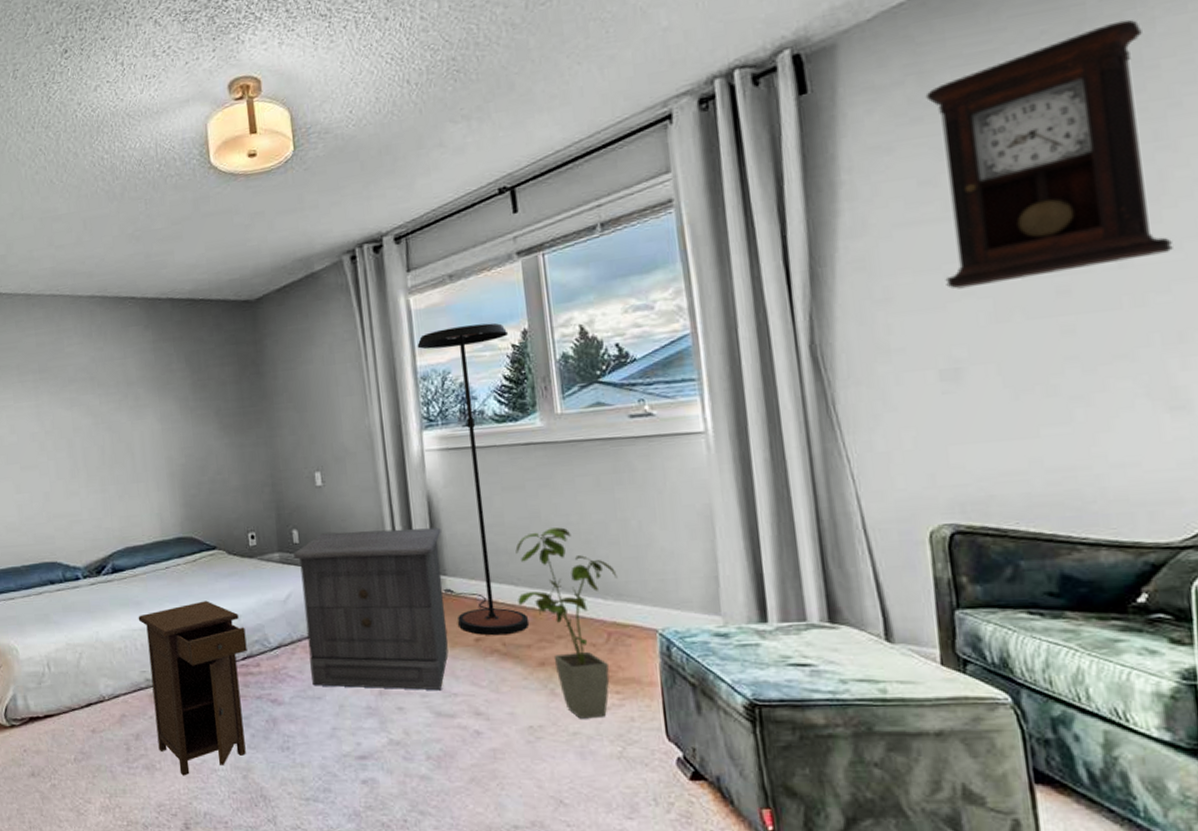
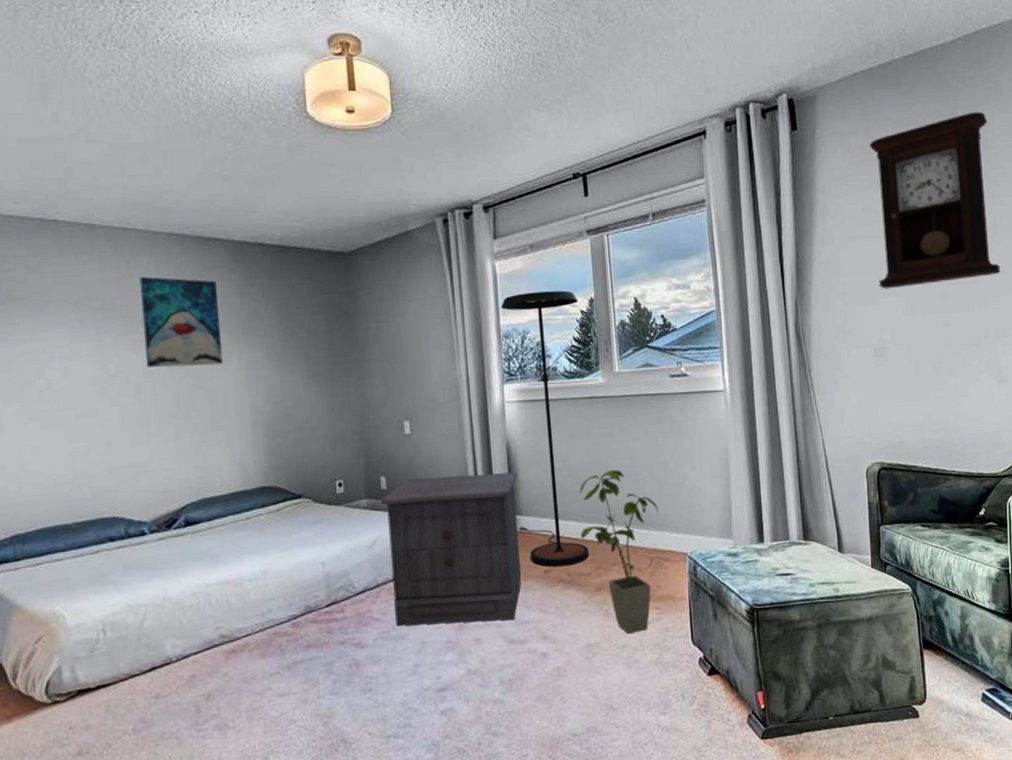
wall art: none [67,338,141,423] -> present [139,277,224,368]
nightstand: present [138,600,247,776] -> none [213,550,332,731]

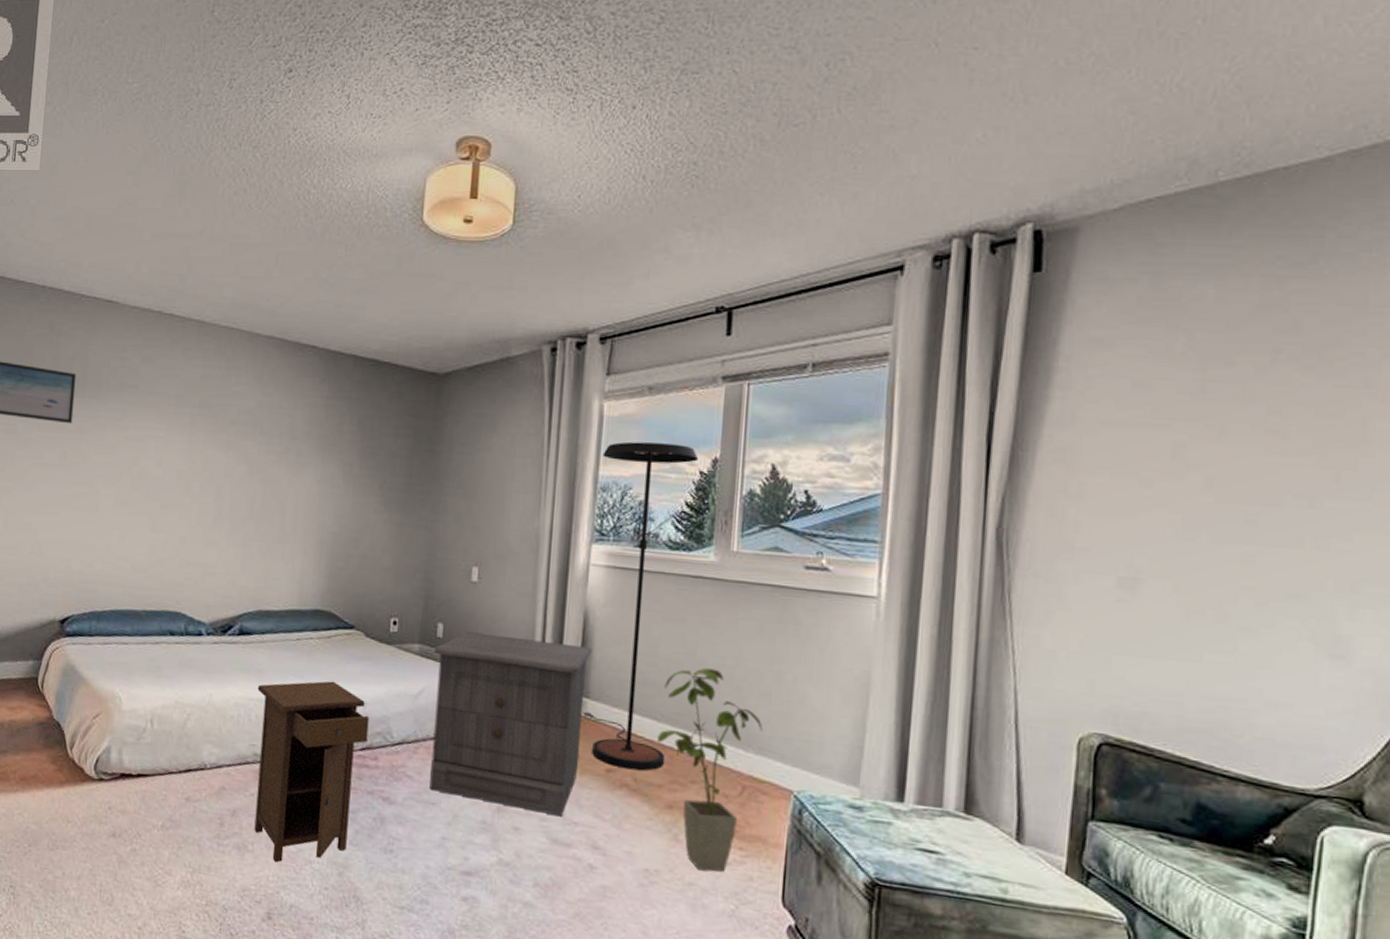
wall art: present [139,277,224,368] -> none [229,378,307,477]
nightstand: none [213,550,332,731] -> present [254,681,369,863]
pendulum clock: present [869,111,1001,289] -> none [1140,261,1373,502]

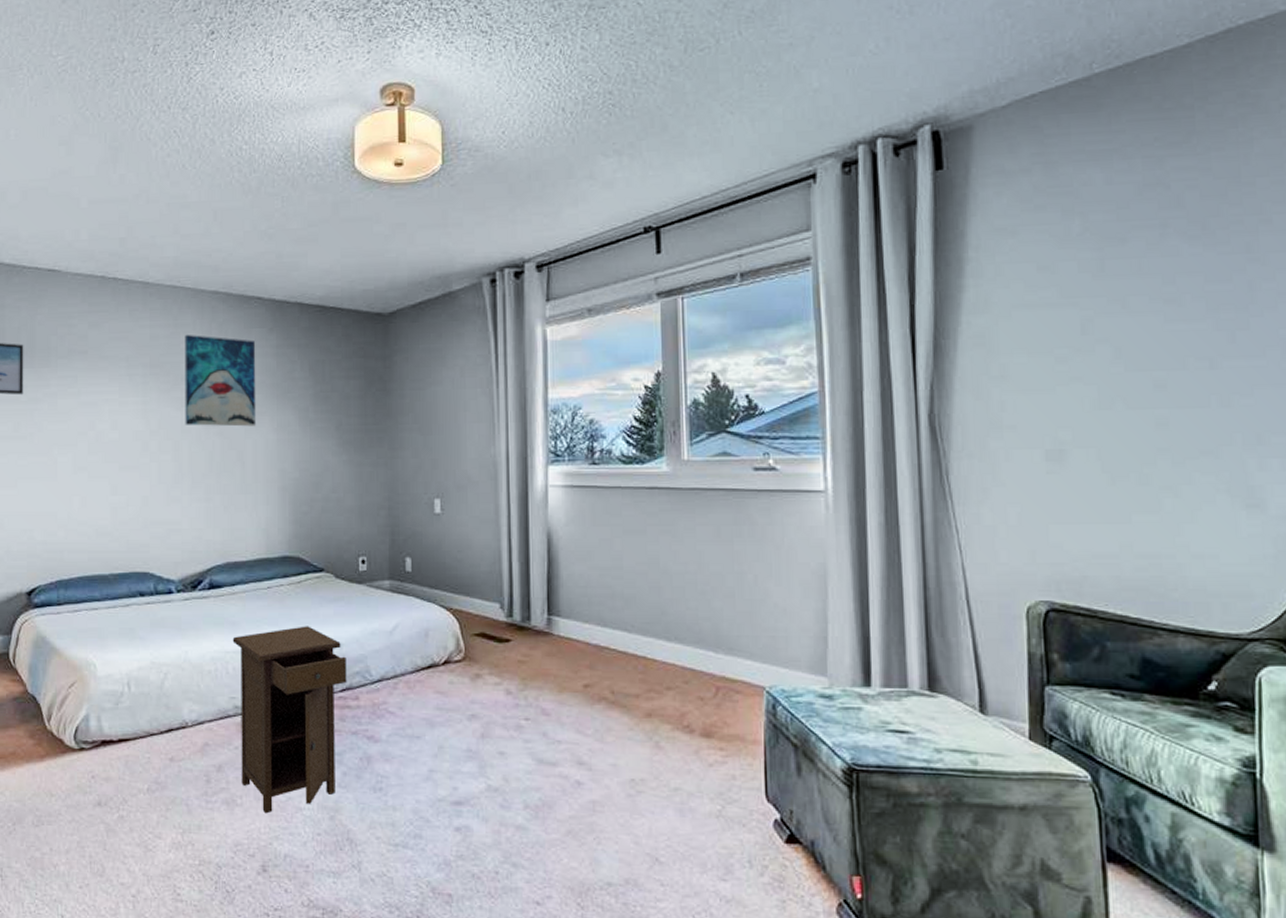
wall art: none [229,378,307,477] -> present [184,335,257,427]
nightstand: present [429,632,592,817] -> none [405,563,559,737]
floor lamp: present [583,441,699,771] -> none [550,362,643,683]
house plant: present [657,668,763,872] -> none [630,576,730,775]

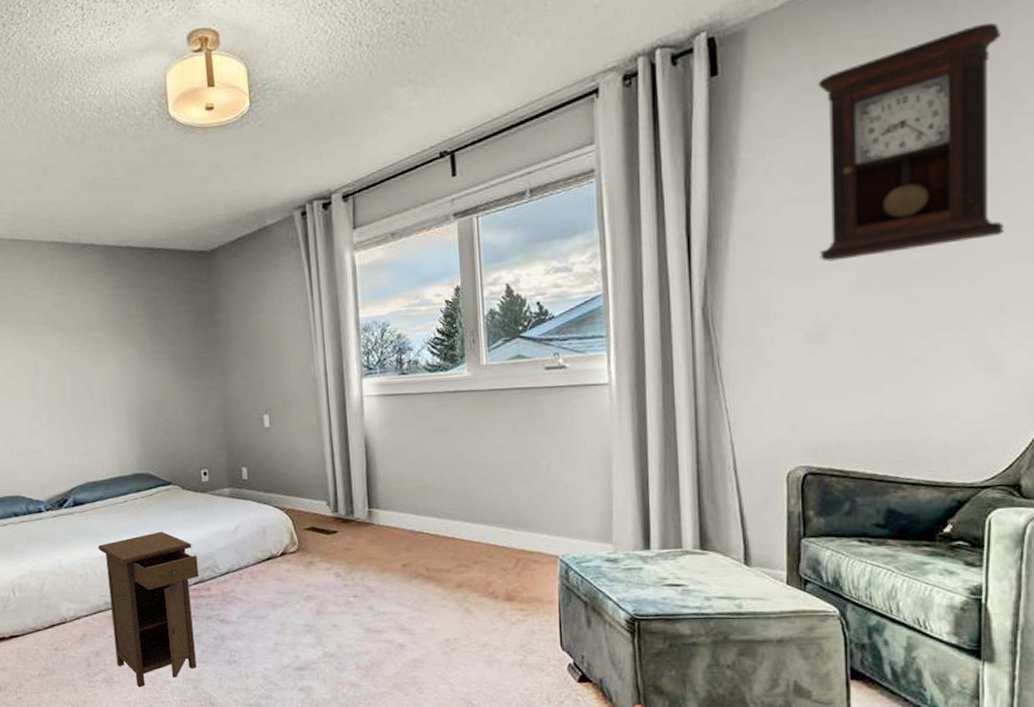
wall art: present [184,335,257,427] -> none [29,283,101,365]
pendulum clock: none [1049,137,1257,374] -> present [818,22,1004,262]

